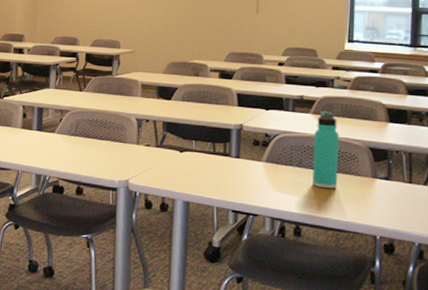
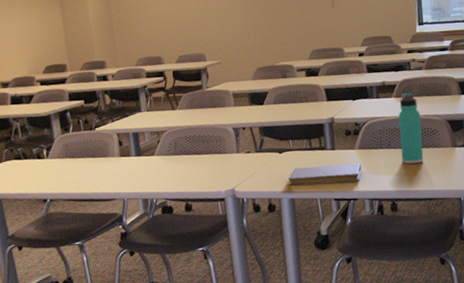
notebook: none [185,170,266,197] -> present [288,163,362,186]

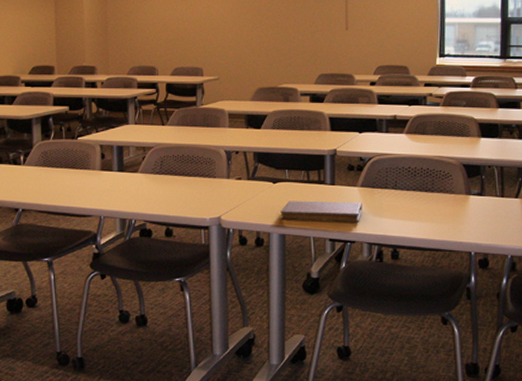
thermos bottle: present [398,93,424,165] -> none [408,130,434,209]

